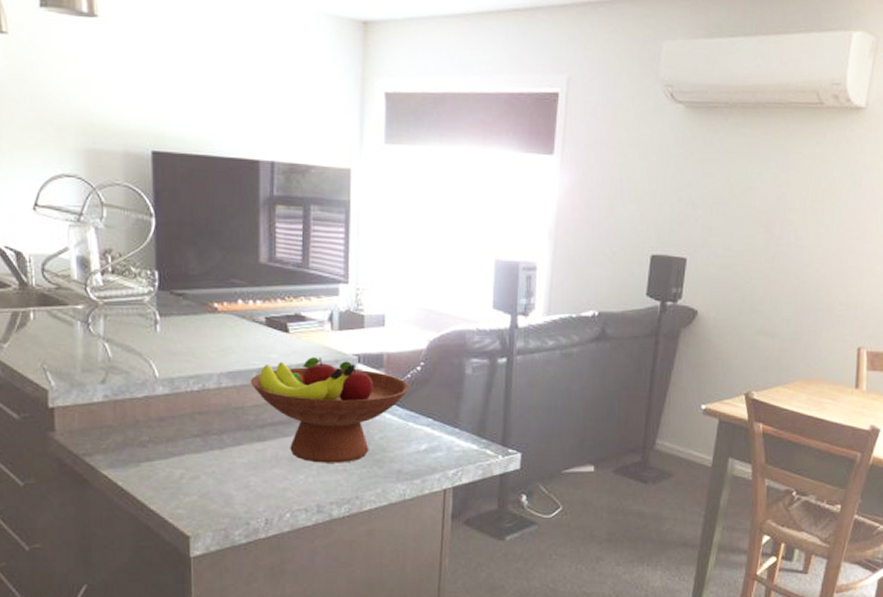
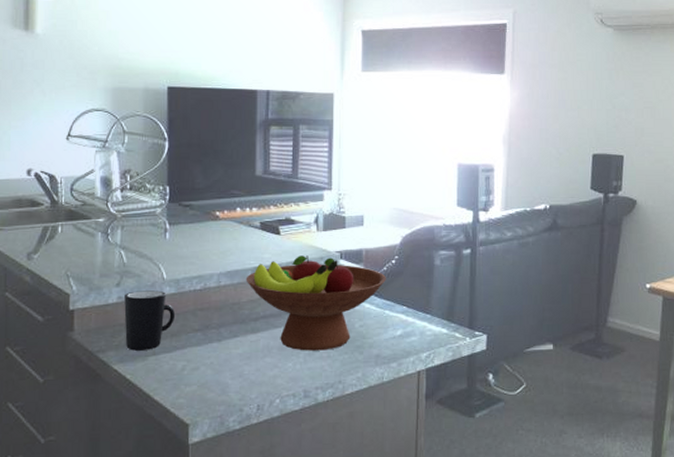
mug: none [111,389,171,456] -> present [124,290,176,351]

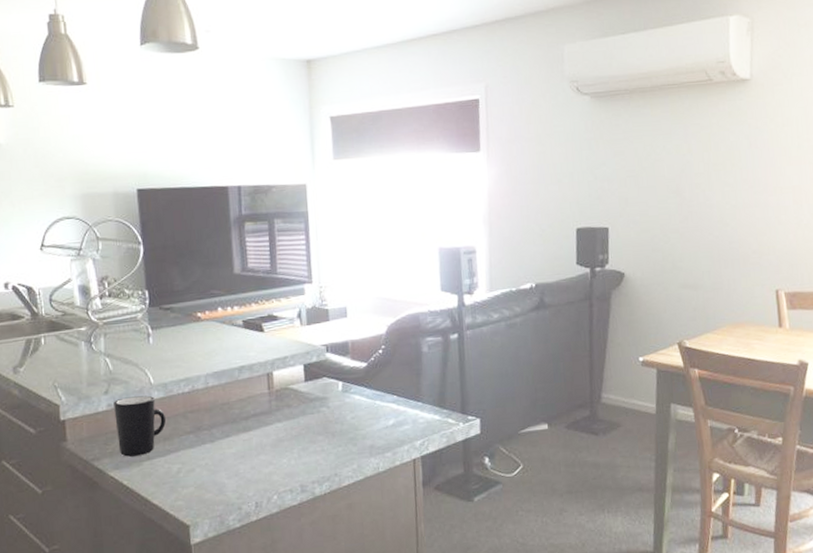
fruit bowl: present [245,255,386,351] -> none [233,351,374,447]

